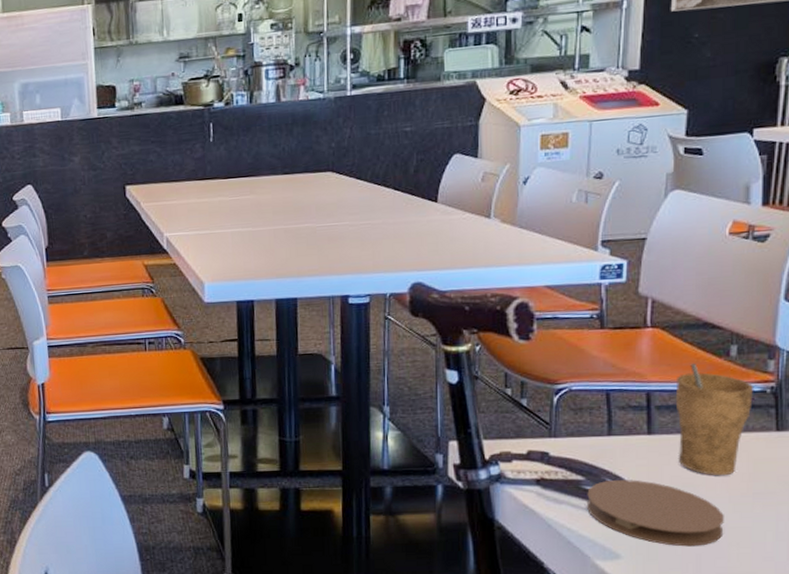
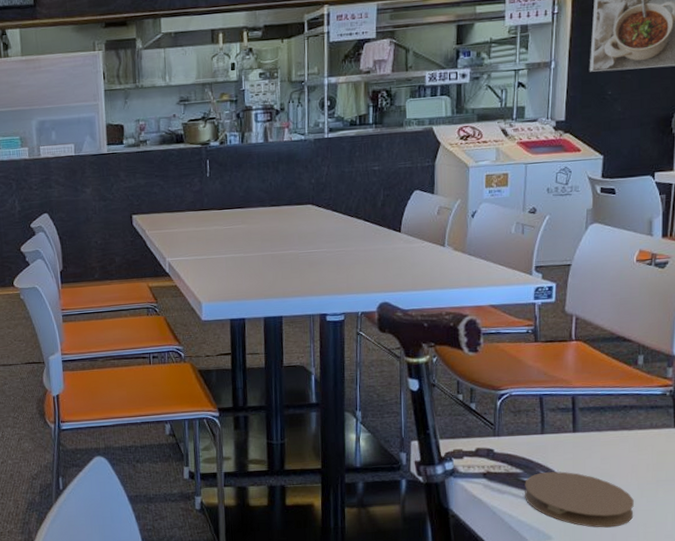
cup: present [675,362,755,476] -> none [595,370,657,467]

